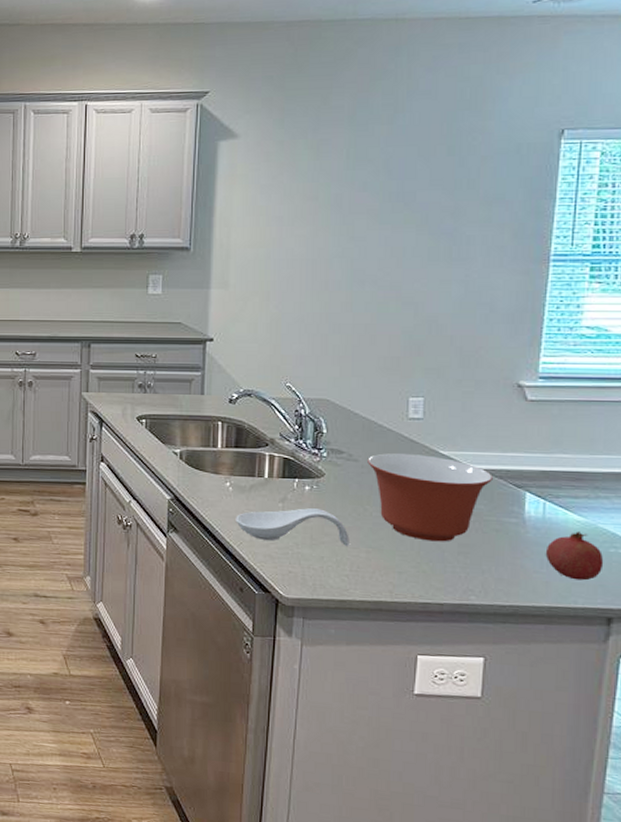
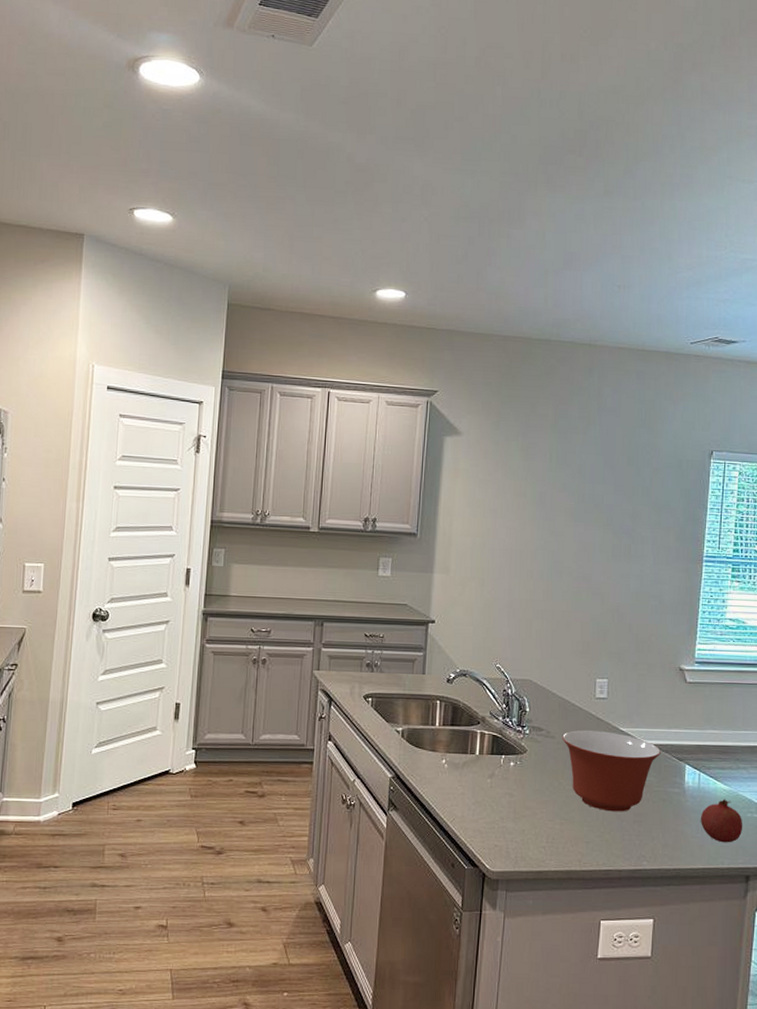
spoon rest: present [236,508,350,546] -> none [449,783,547,819]

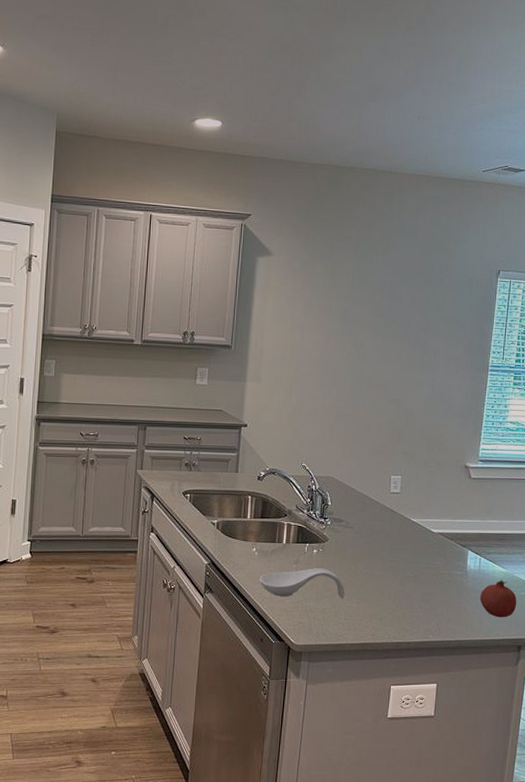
spoon rest: none [449,783,547,819] -> present [259,568,345,599]
mixing bowl: present [562,730,661,812] -> none [360,521,447,592]

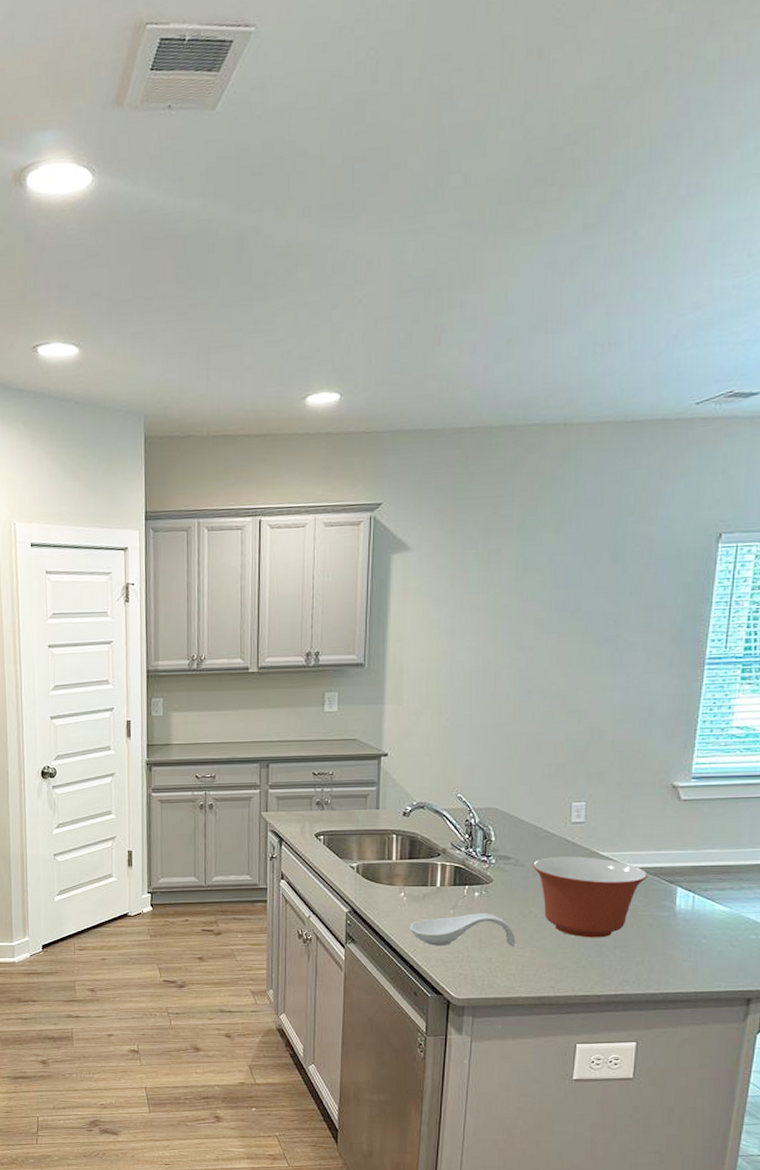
mixing bowl: none [360,521,447,592] -> present [533,857,648,938]
fruit: present [479,580,517,618] -> none [693,921,746,966]

